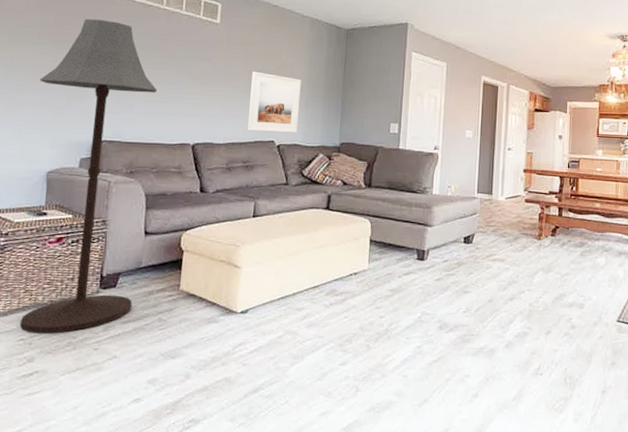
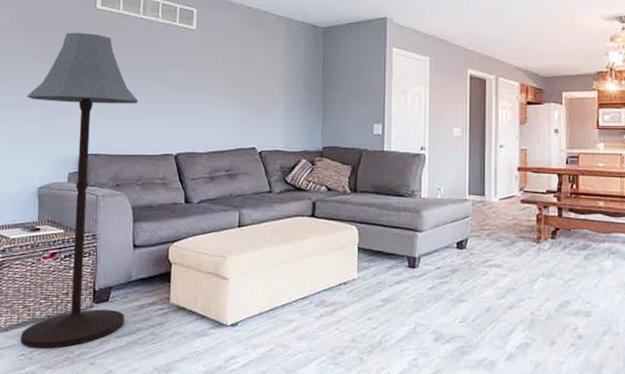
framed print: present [247,71,301,133] -> none [228,77,280,139]

